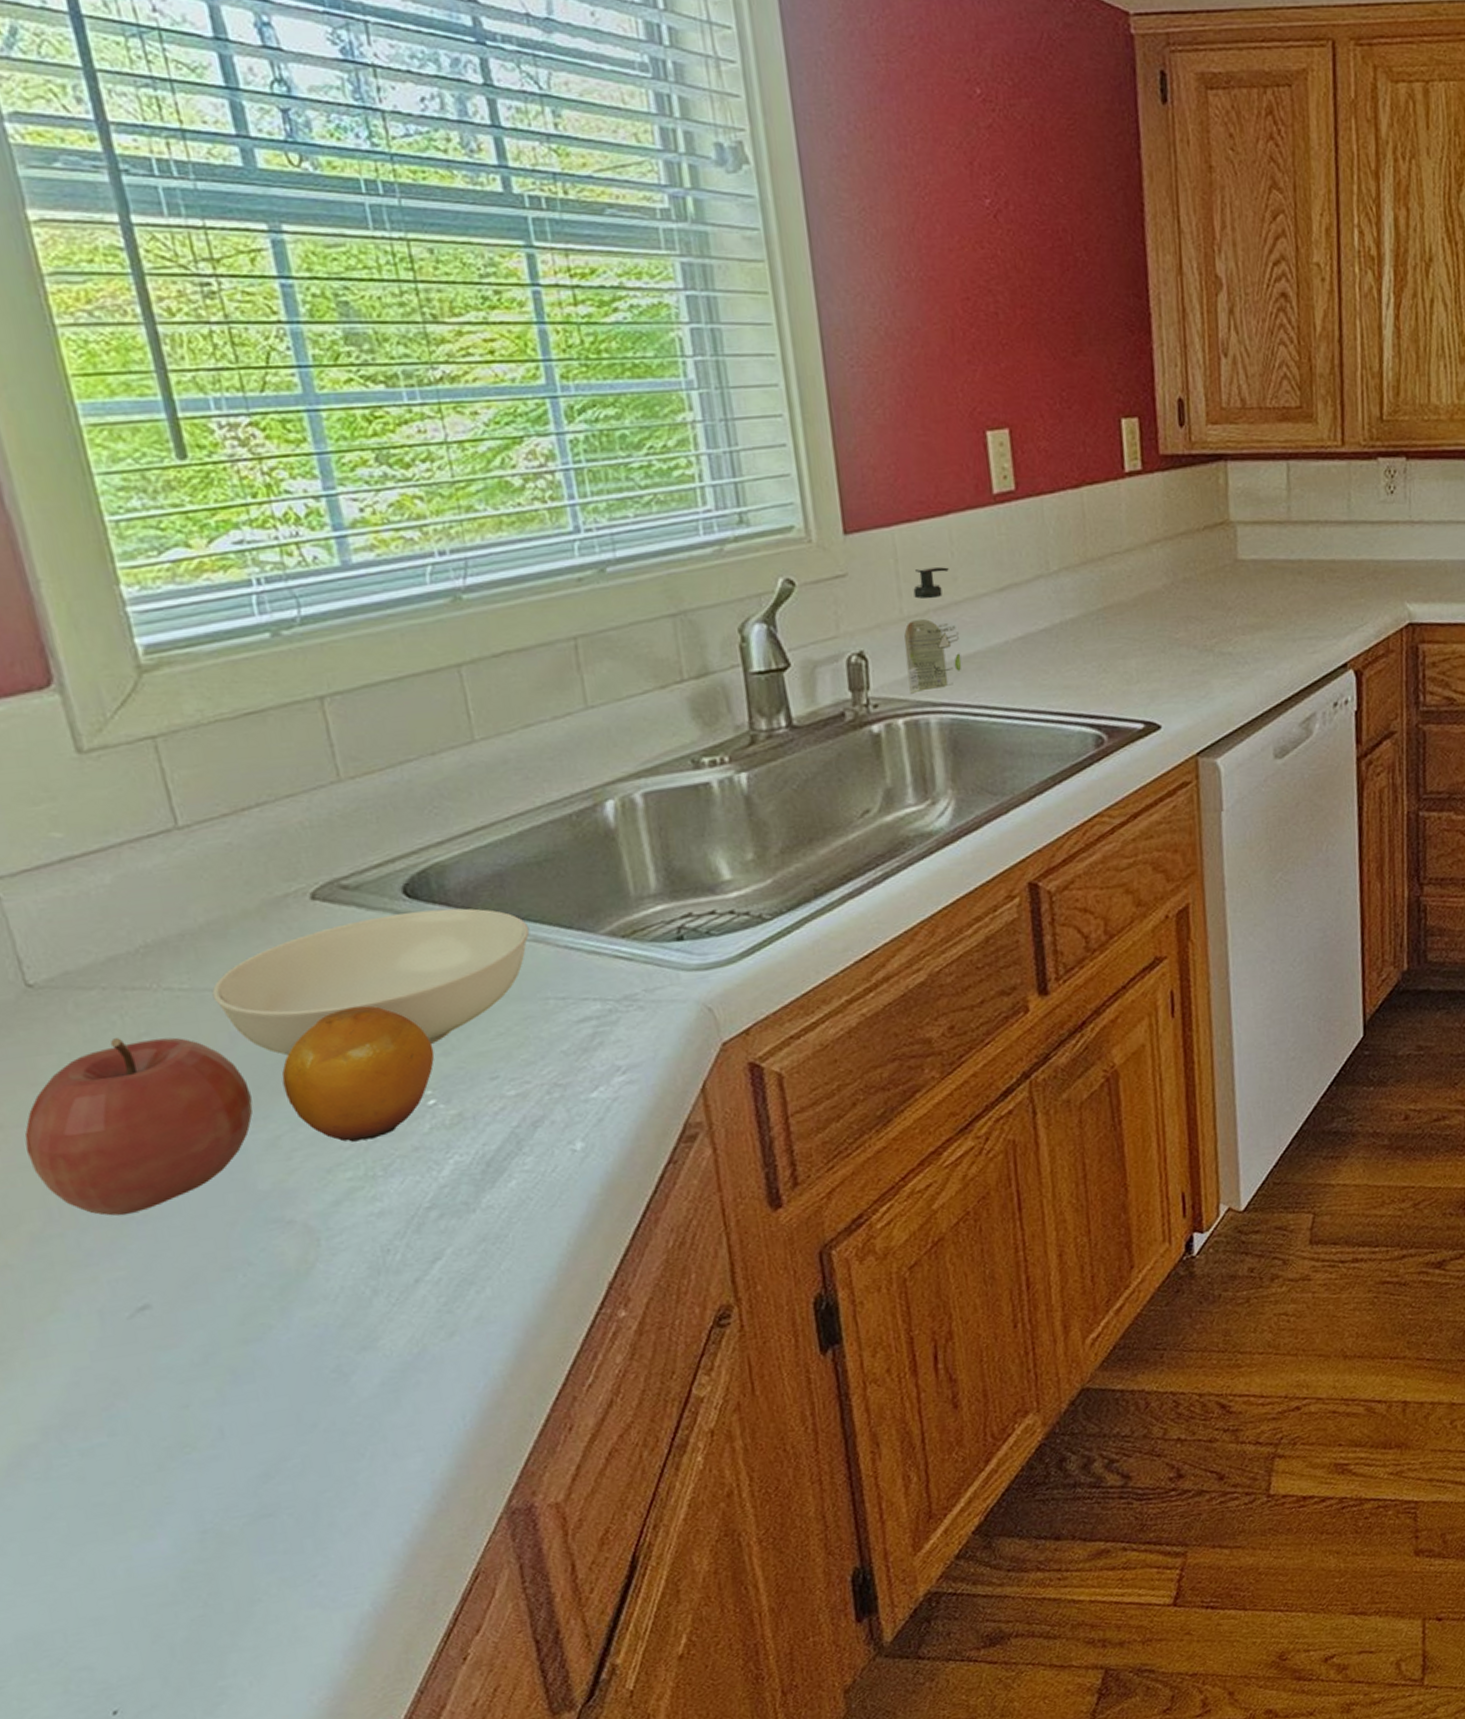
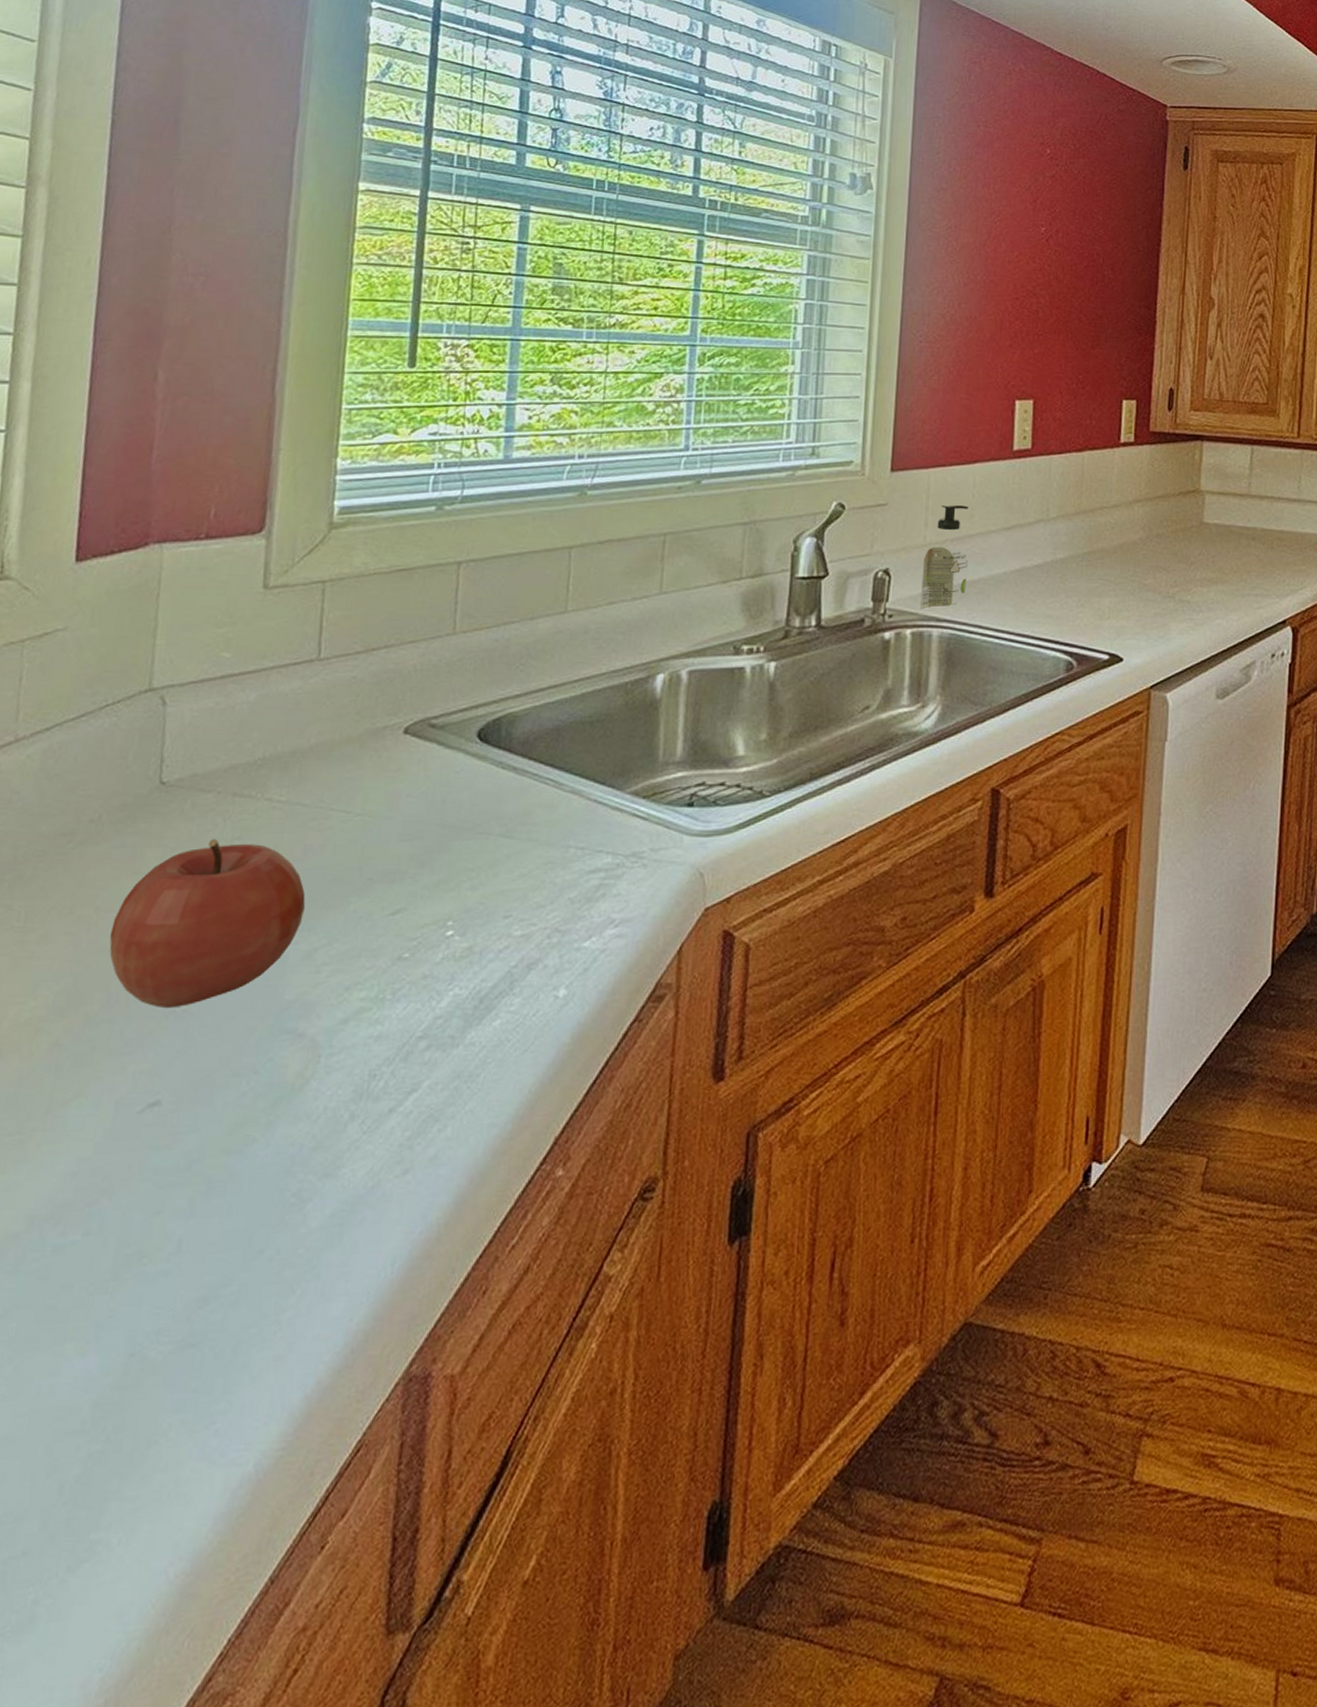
bowl: present [211,908,530,1056] -> none [301,754,570,878]
fruit: present [282,1005,435,1142] -> none [332,835,465,963]

